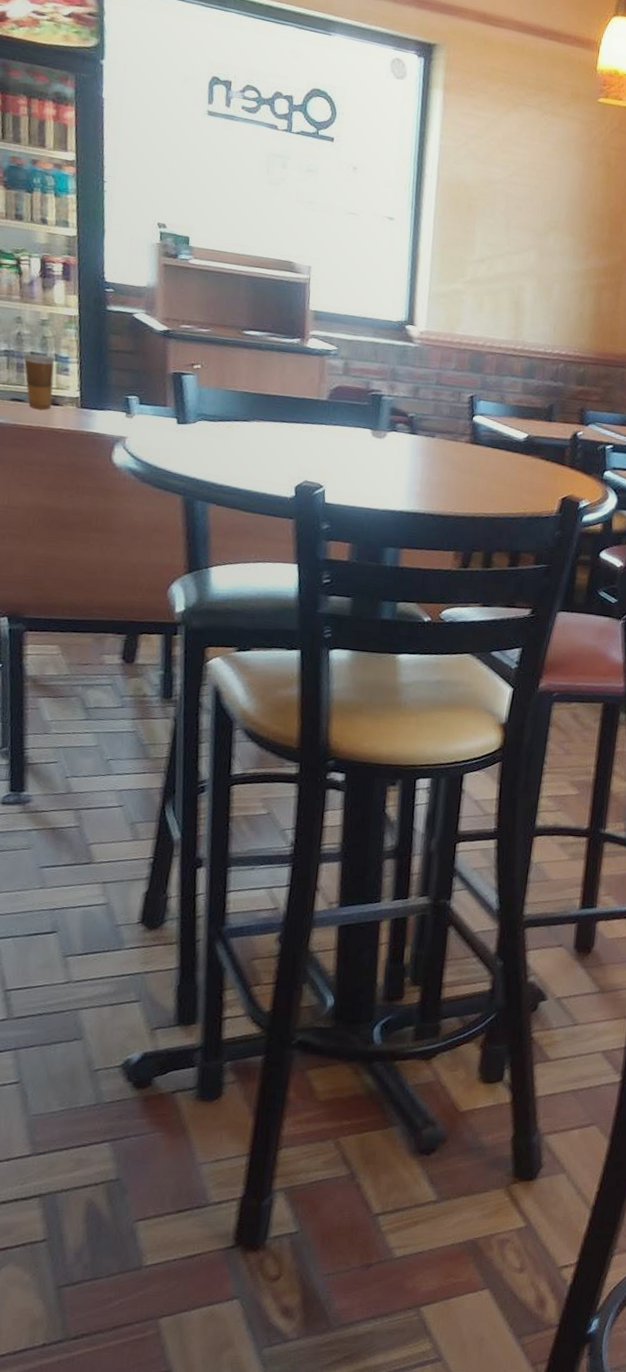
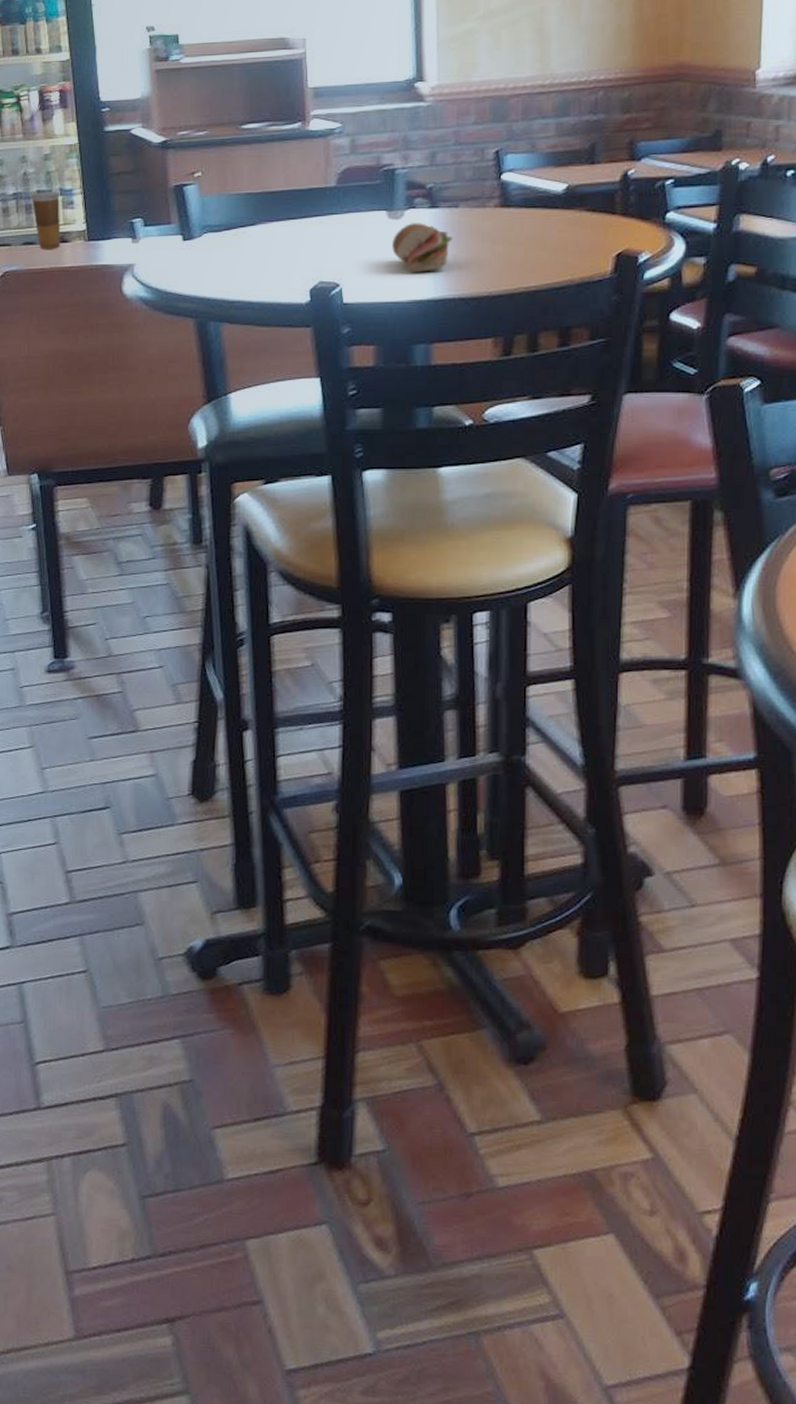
sandwich: none [373,444,428,487] -> present [392,223,453,272]

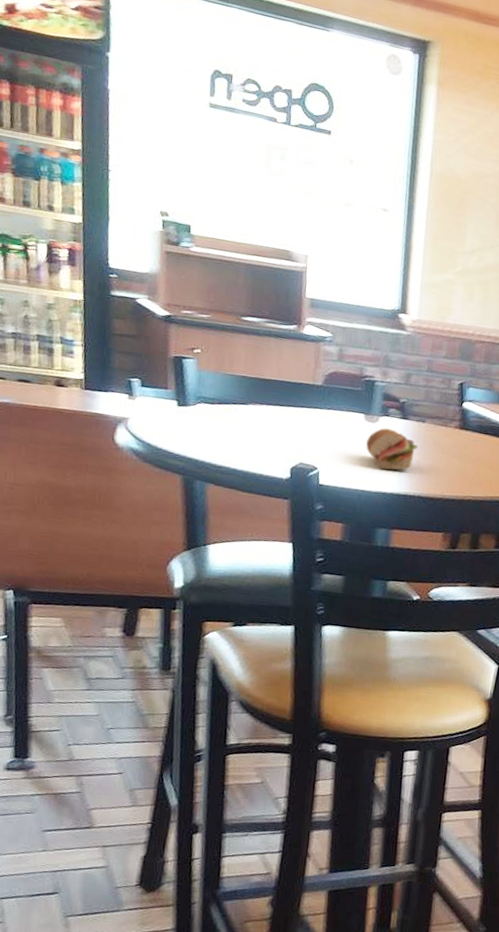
beverage cup: present [31,192,61,250] -> none [30,336,60,392]

